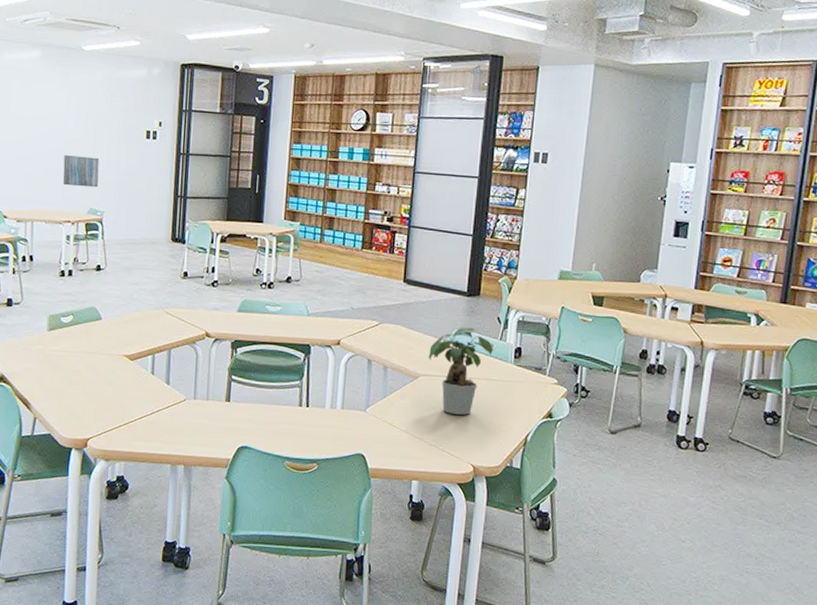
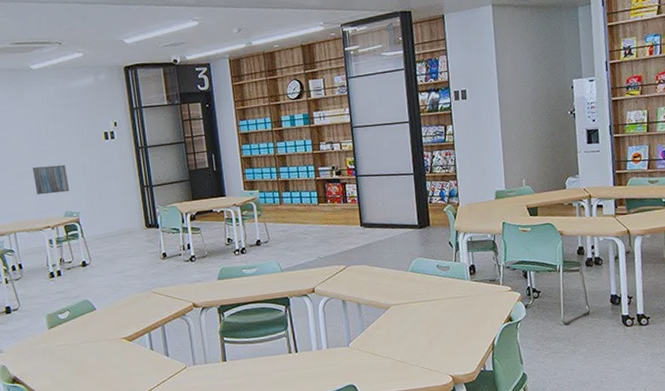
potted plant: present [428,327,494,415] -> none [394,255,451,335]

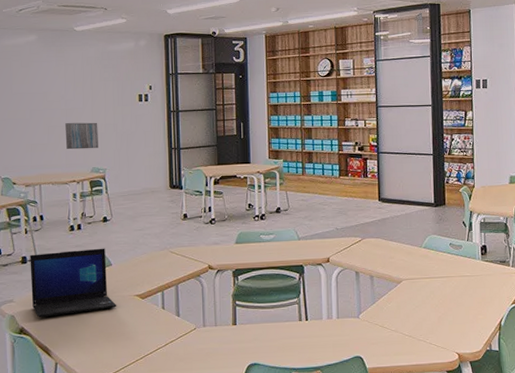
laptop: none [13,293,106,366] -> present [30,248,117,318]

